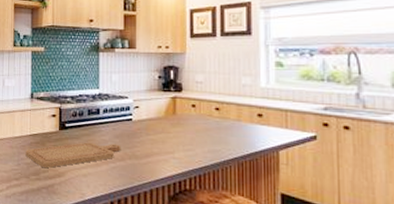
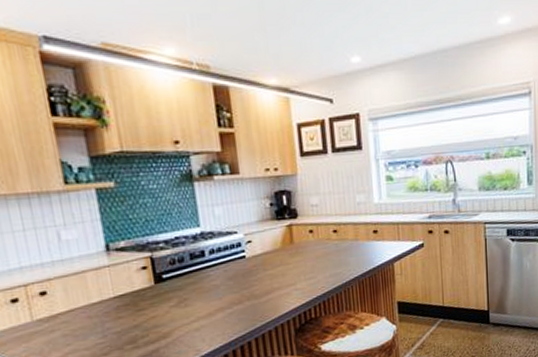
chopping board: present [25,142,121,168] -> none [111,286,237,333]

